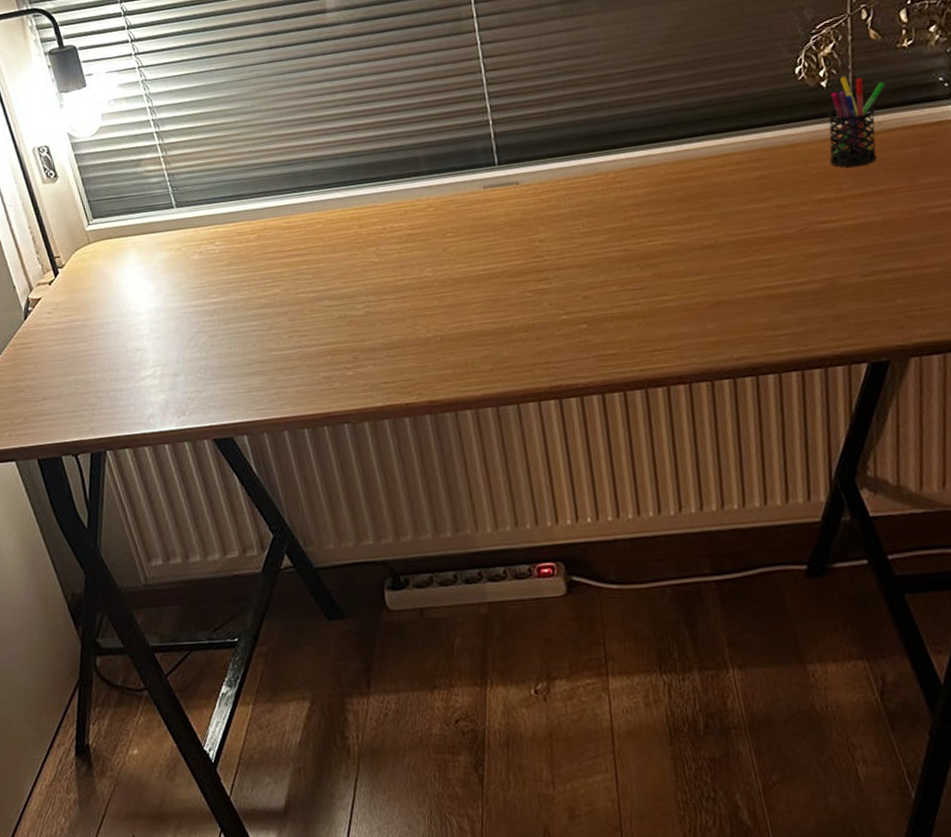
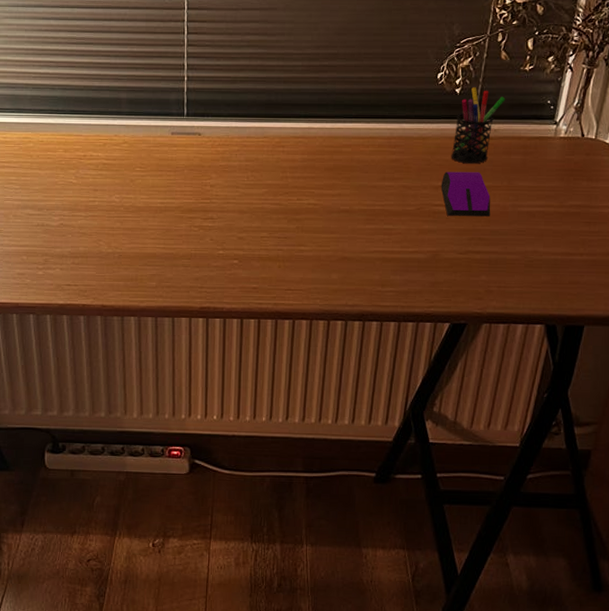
computer mouse: none [823,175,894,233] -> present [441,171,491,216]

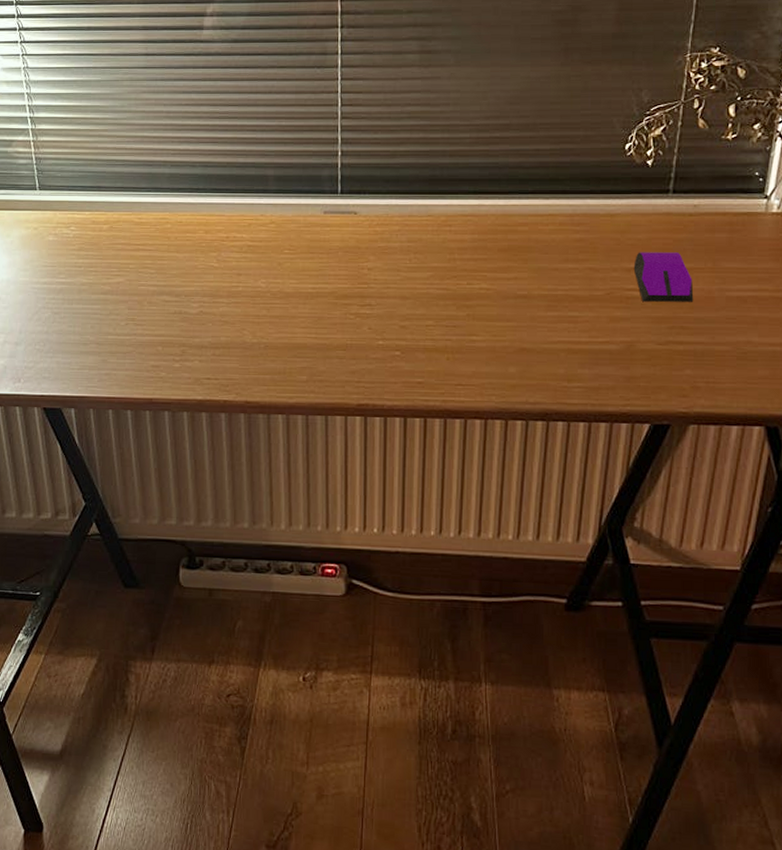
pen holder: present [451,87,506,164] -> none [644,159,706,244]

